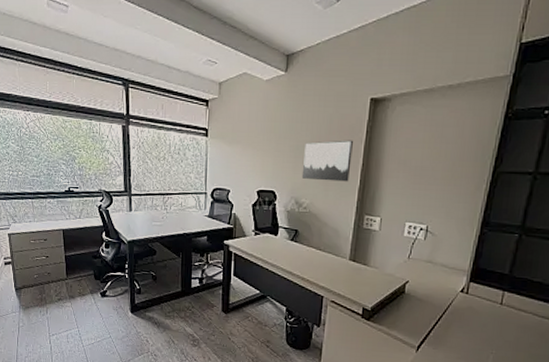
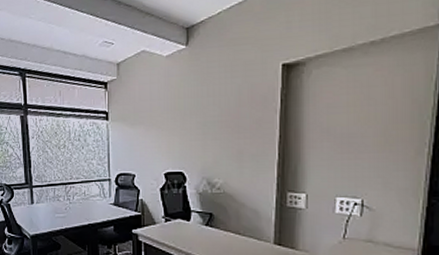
wall art: present [301,140,353,182] -> none [212,110,267,158]

